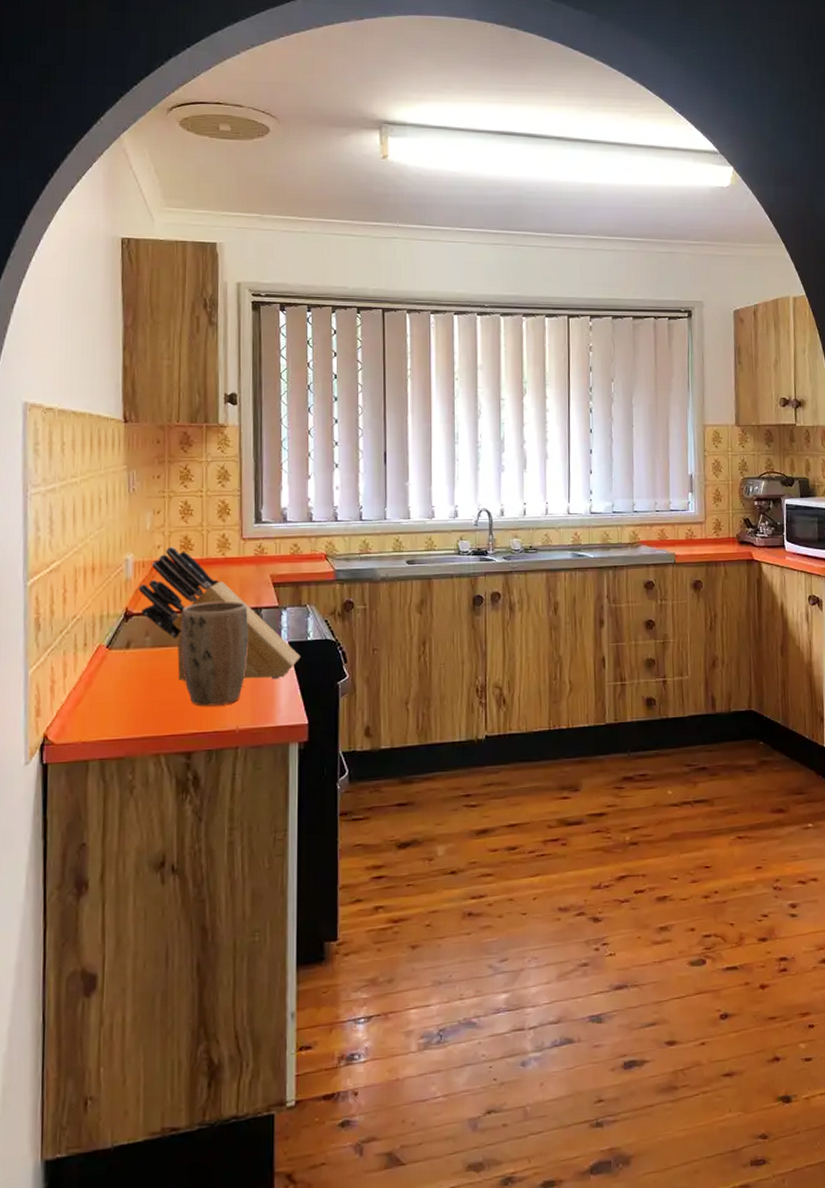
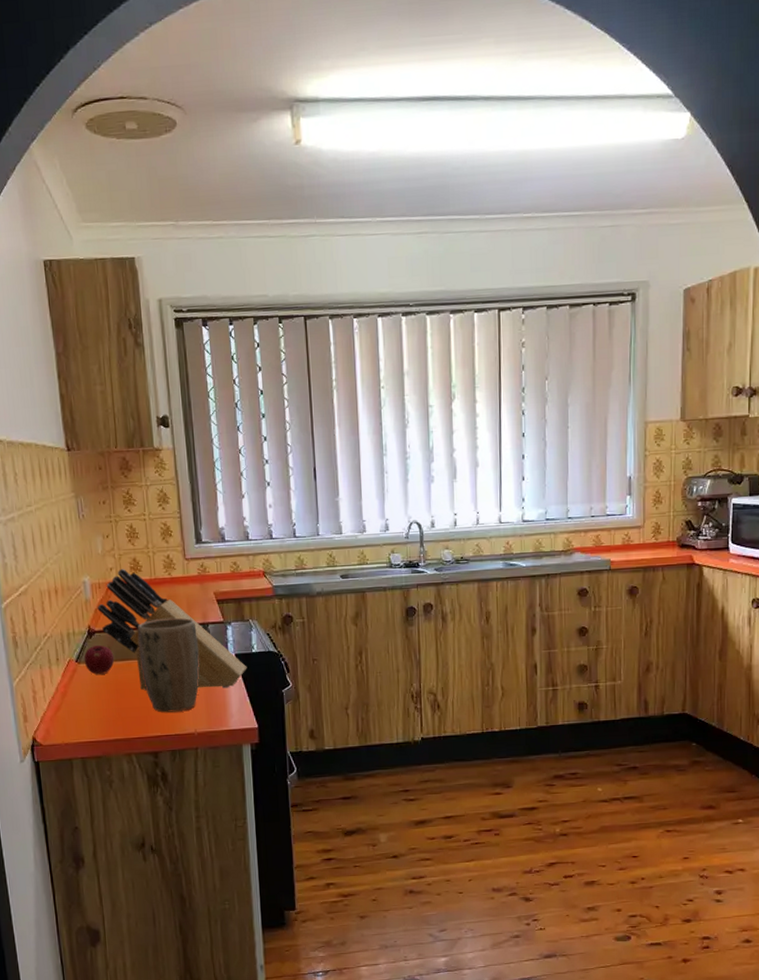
apple: none [116,630,152,662] -> present [84,645,115,675]

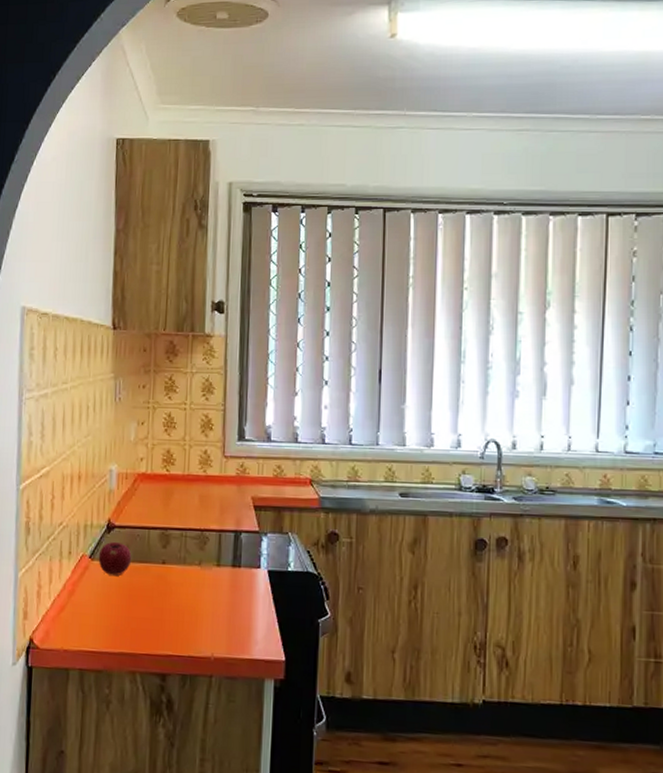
knife block: present [97,568,247,691] -> none [121,459,280,609]
plant pot: present [137,617,200,713] -> none [159,520,228,630]

